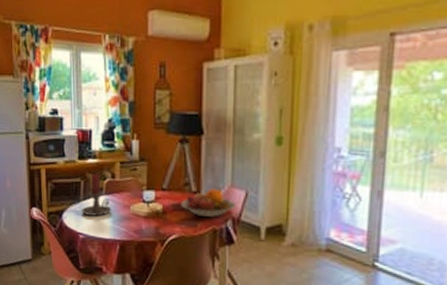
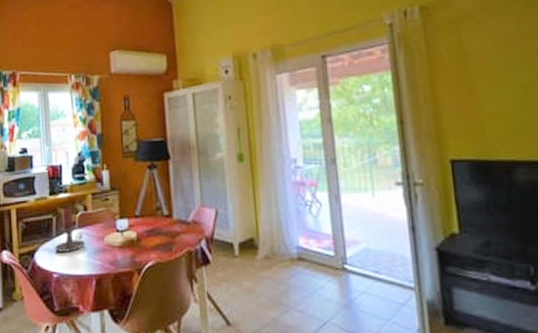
fruit bowl: present [181,187,236,218] -> none [154,208,208,240]

